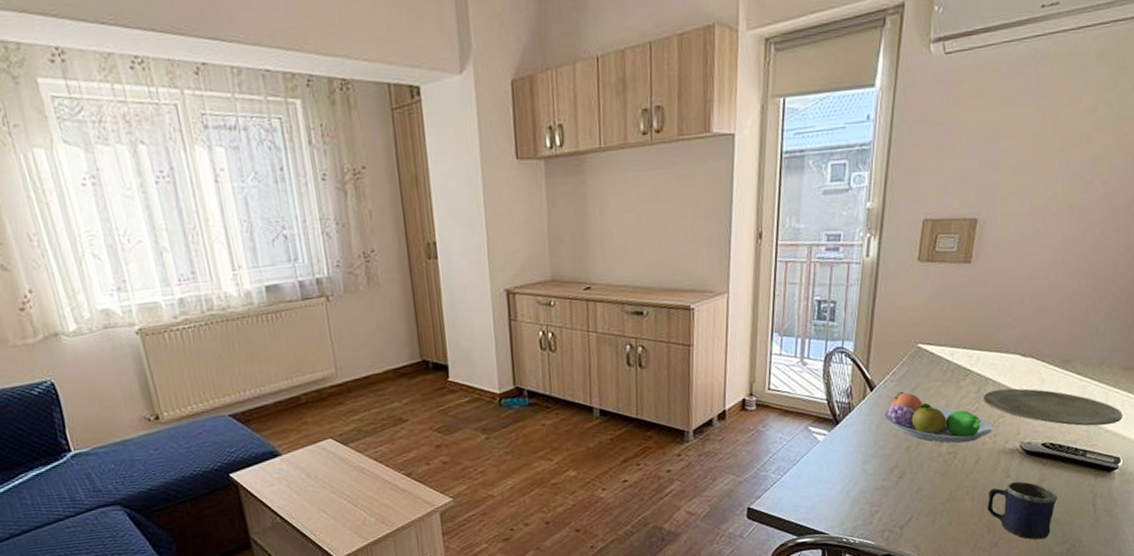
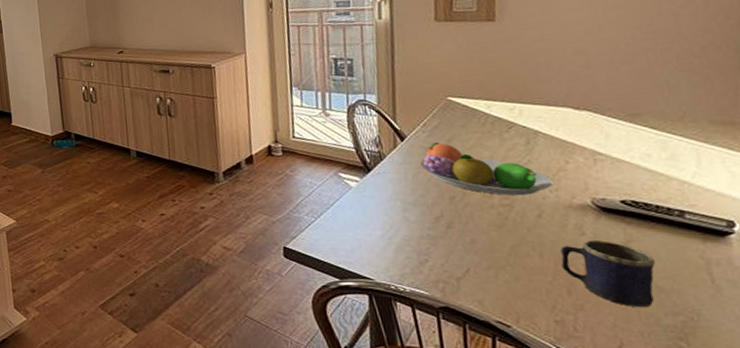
plate: present [982,388,1123,426] -> none [534,141,727,184]

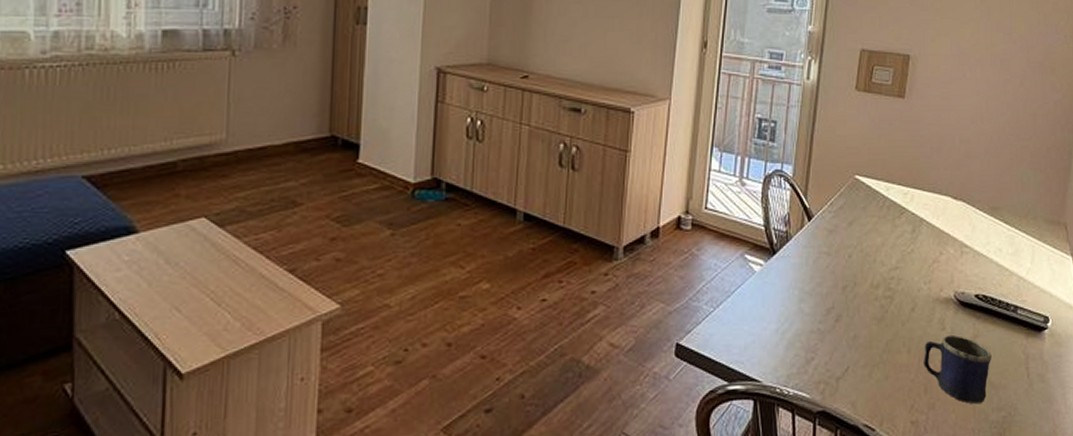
fruit bowl: present [419,142,553,196] -> none [821,224,928,287]

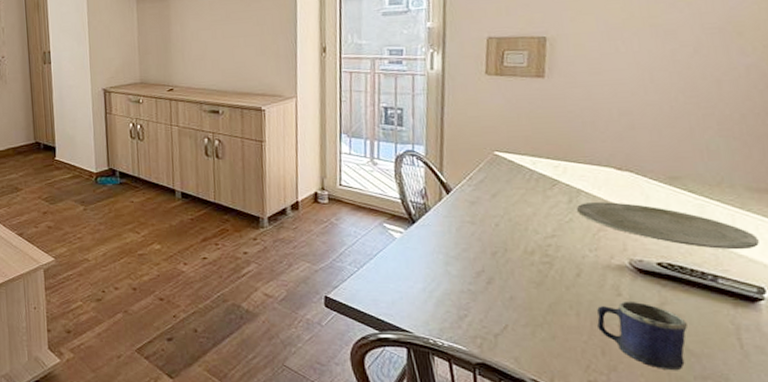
plate: none [917,232,1049,281] -> present [576,202,759,250]

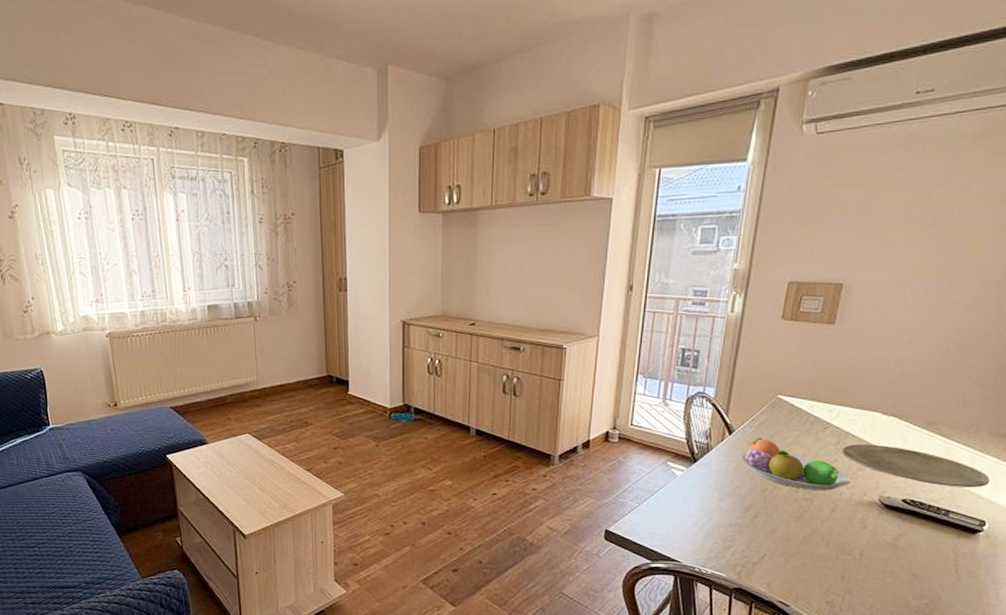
fruit bowl: none [463,196,593,254] -> present [741,437,851,491]
mug: present [597,301,687,371] -> none [842,532,916,592]

